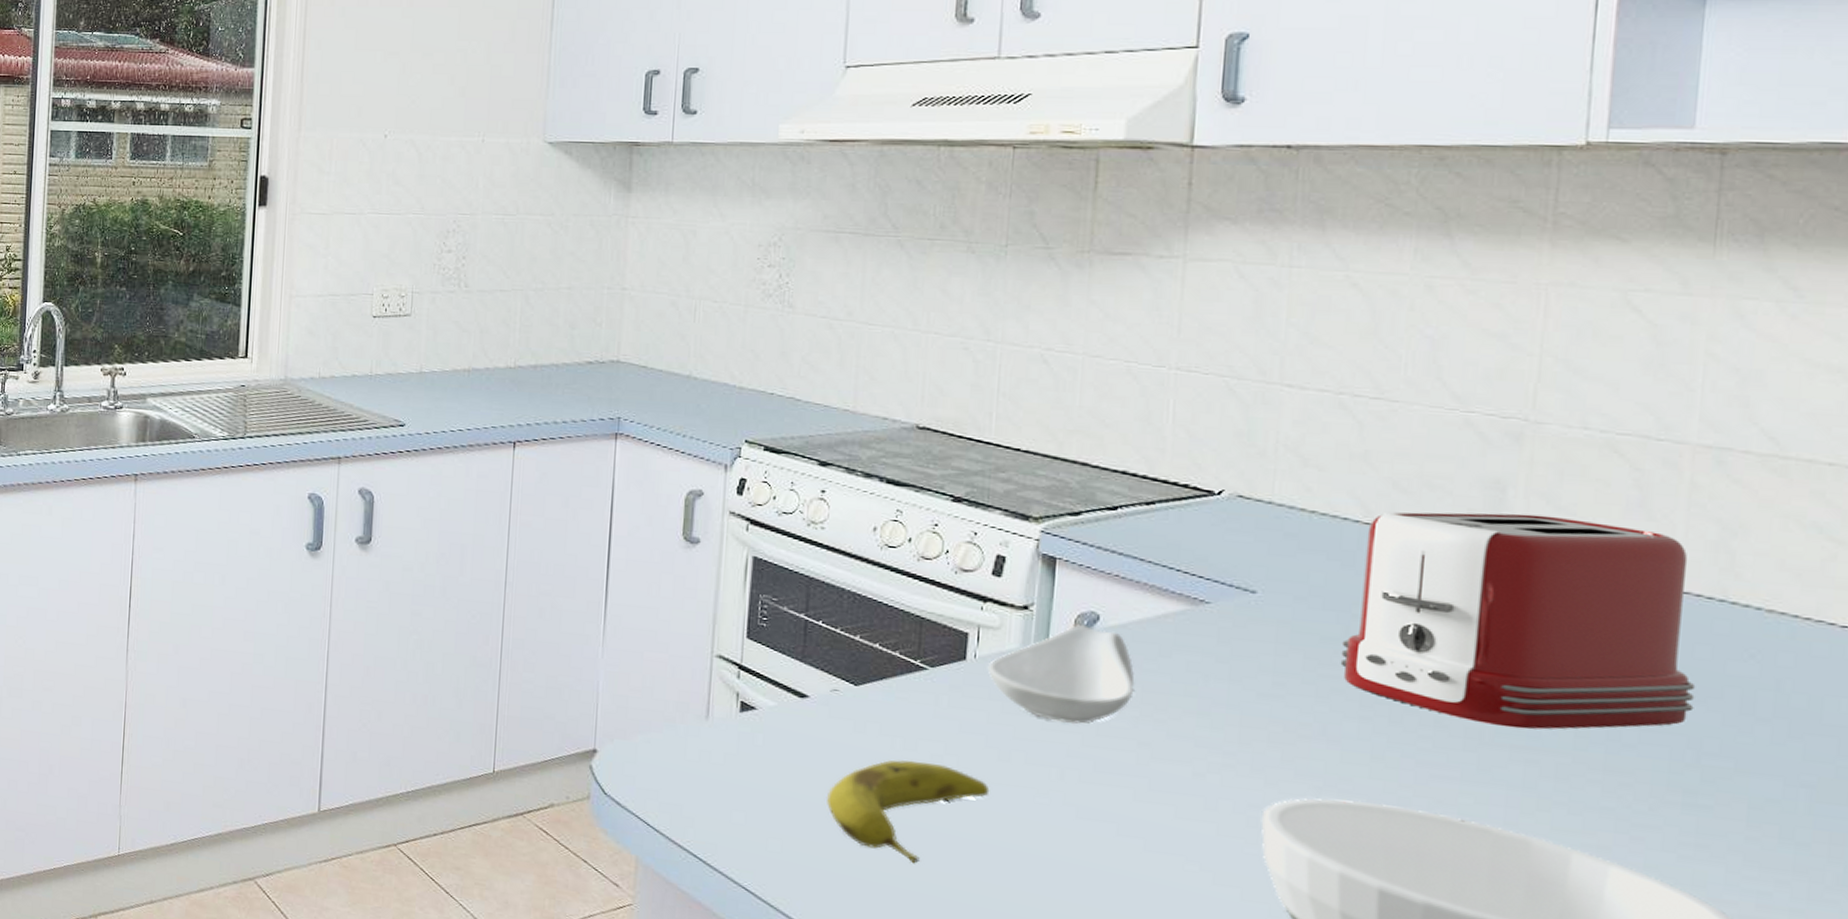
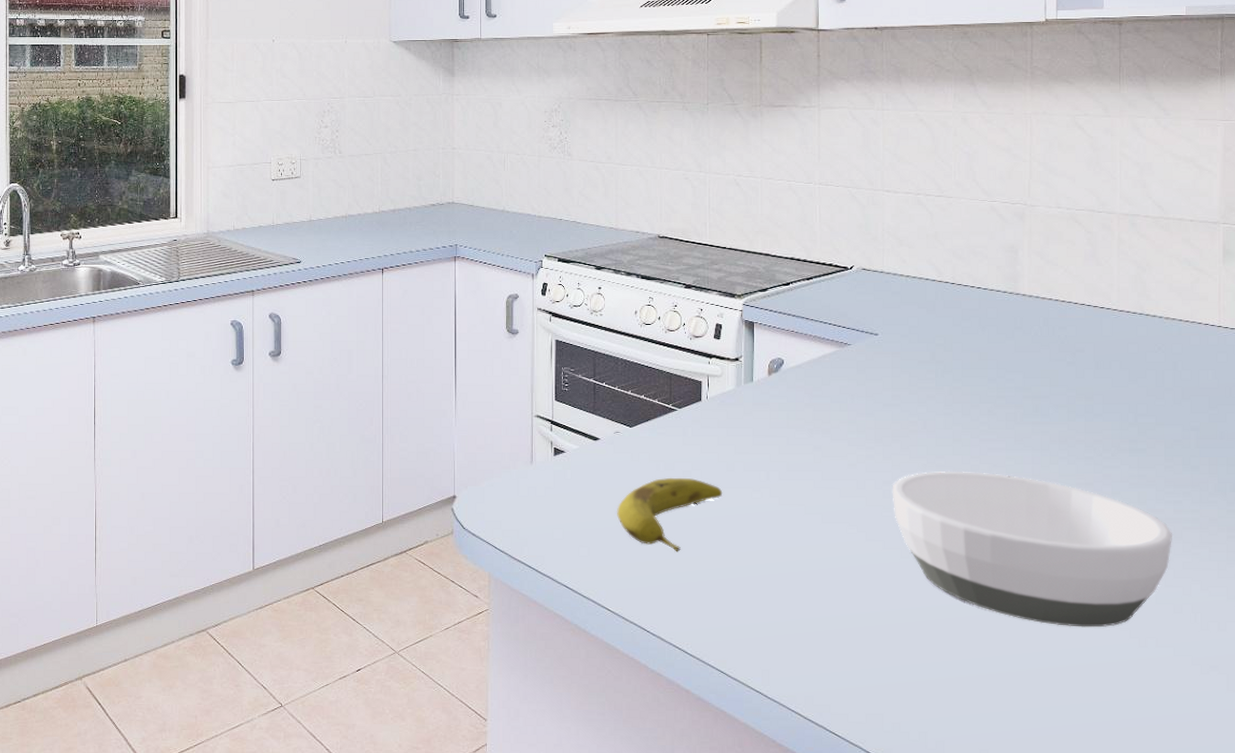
spoon rest: present [987,624,1135,725] -> none [715,367,809,439]
toaster: present [1340,512,1696,730] -> none [931,267,1131,411]

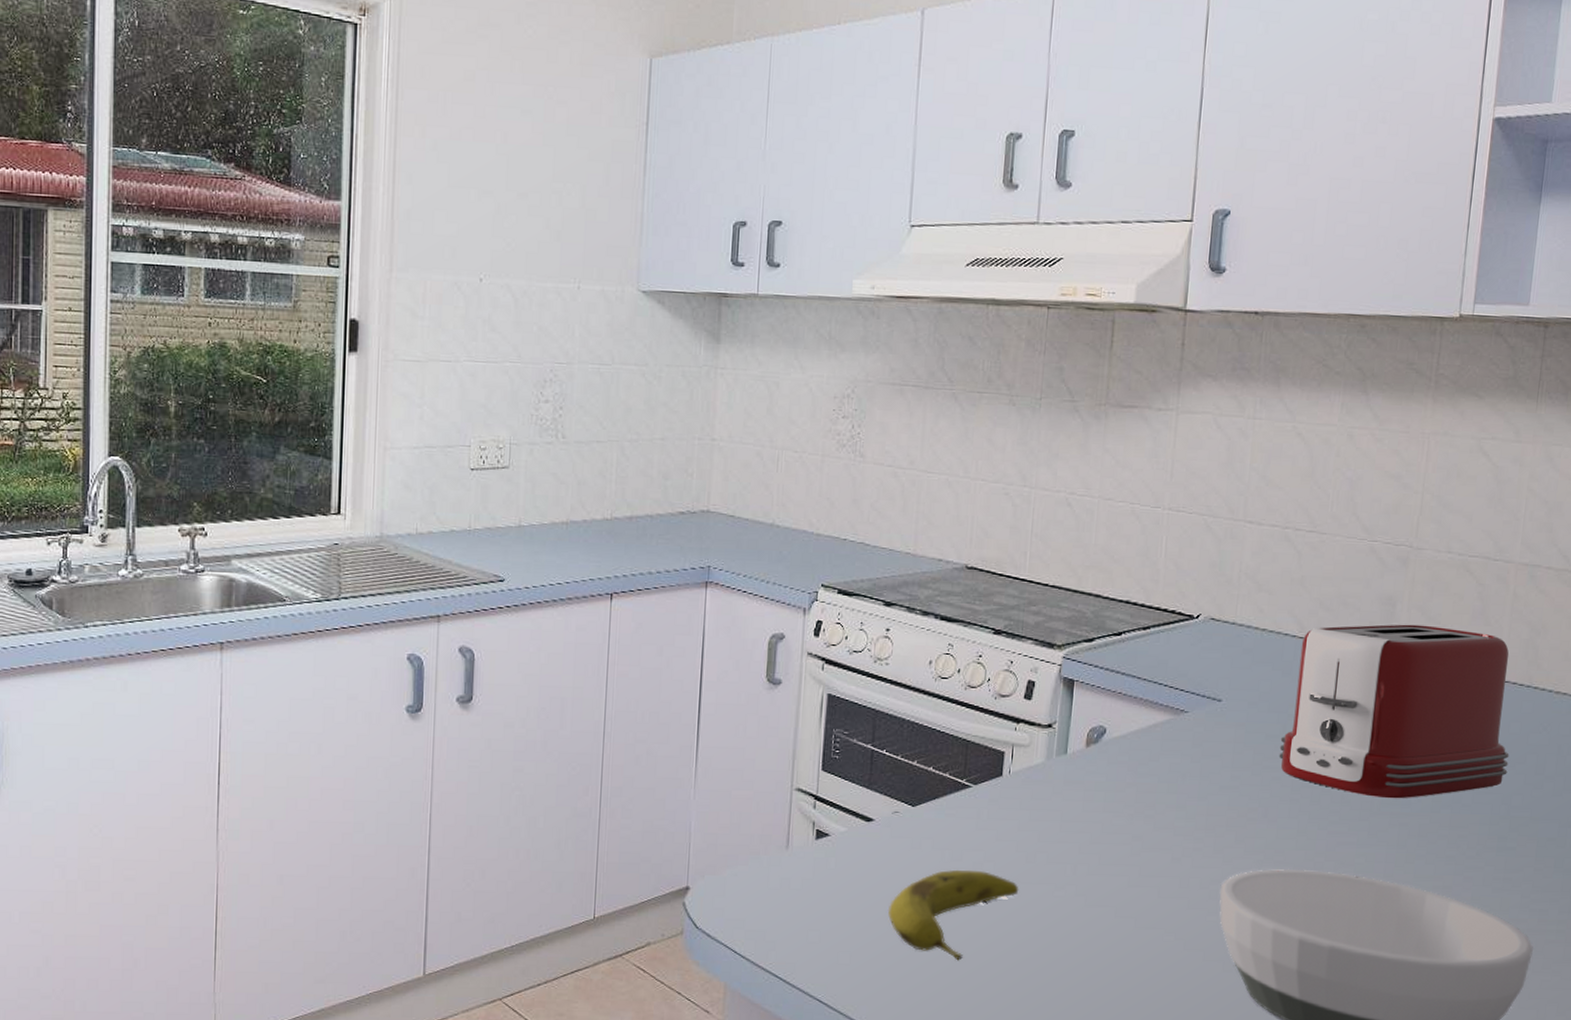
toaster: none [931,267,1131,411] -> present [1279,624,1510,799]

